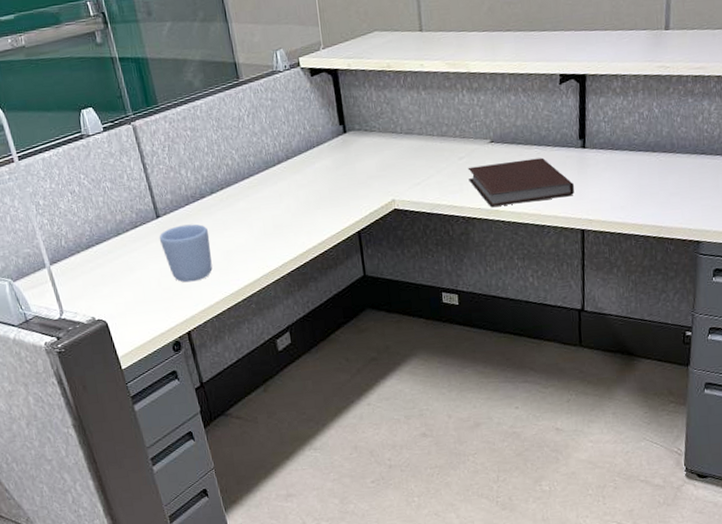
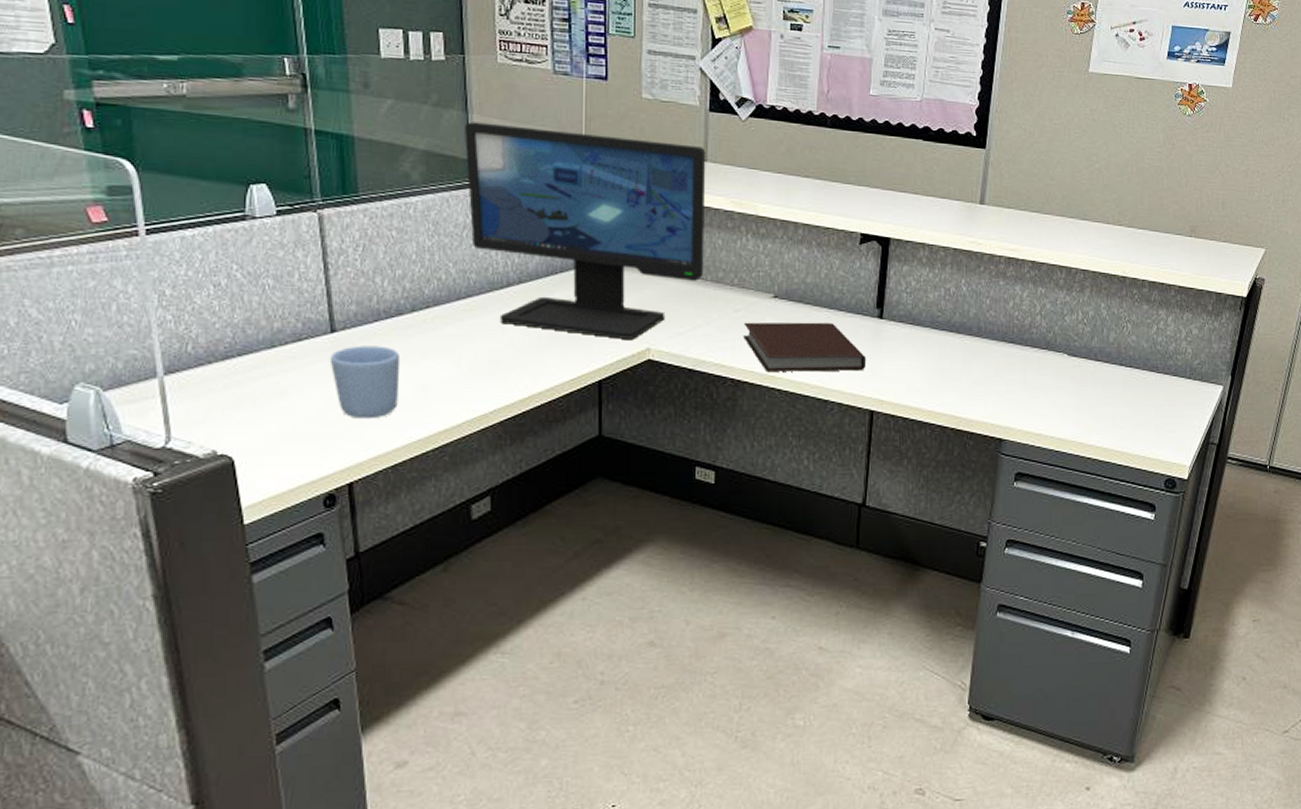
computer monitor: none [227,19,431,195] -> present [465,122,706,339]

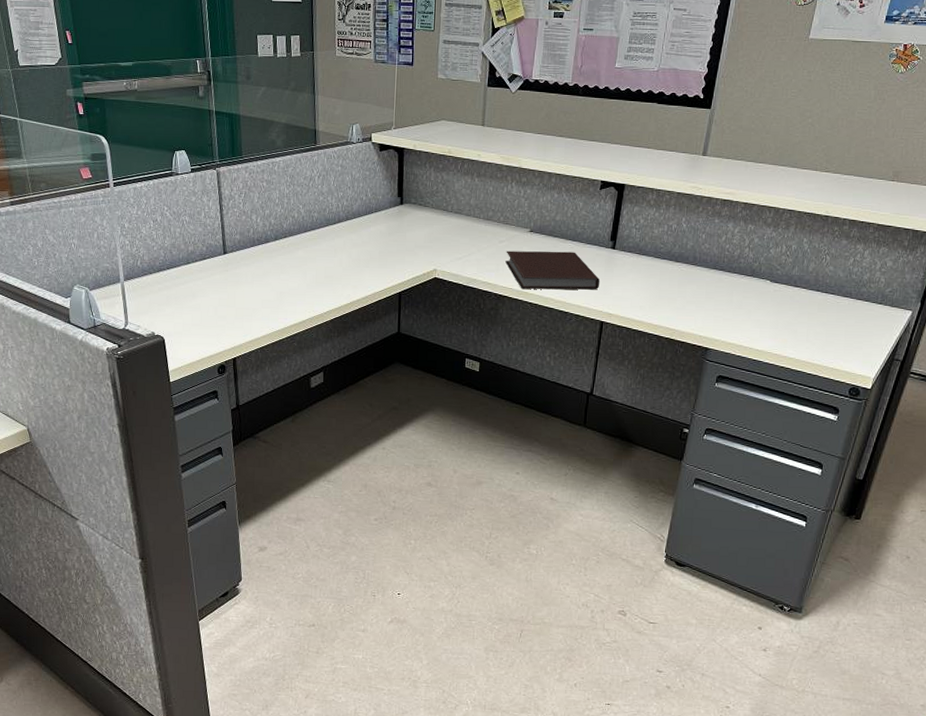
mug: present [329,345,401,419] -> none [222,263,267,315]
computer monitor: present [465,122,706,339] -> none [312,101,484,262]

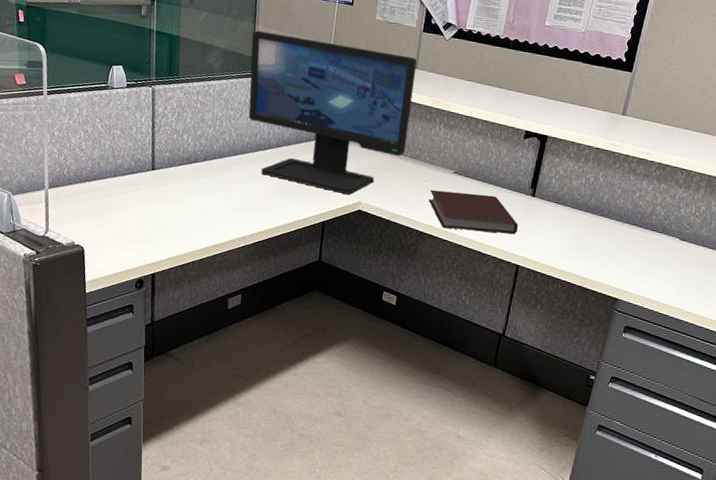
computer monitor: none [312,101,484,262] -> present [248,30,417,194]

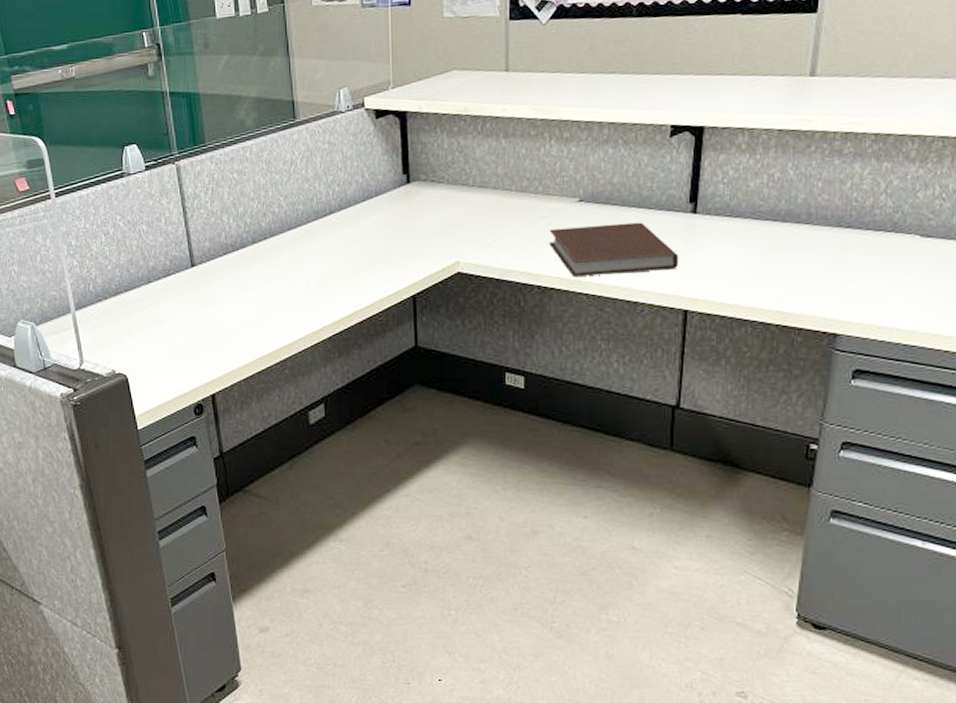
computer monitor: present [248,30,417,194] -> none [288,57,509,255]

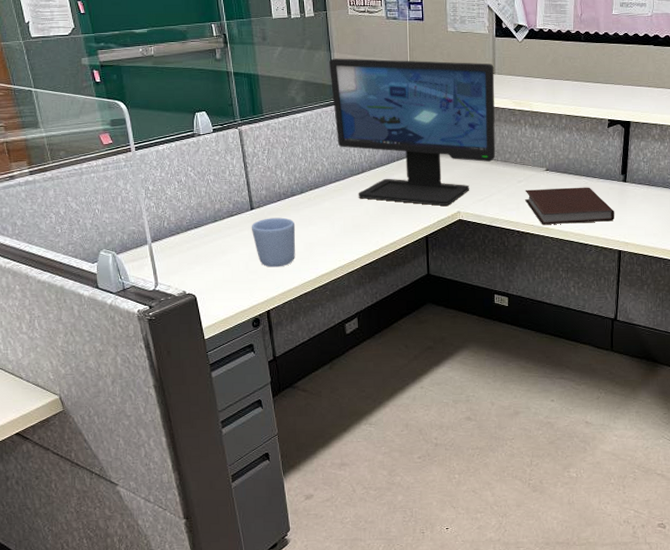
mug: none [192,275,246,340] -> present [251,217,296,267]
computer monitor: none [288,57,509,255] -> present [329,58,496,206]

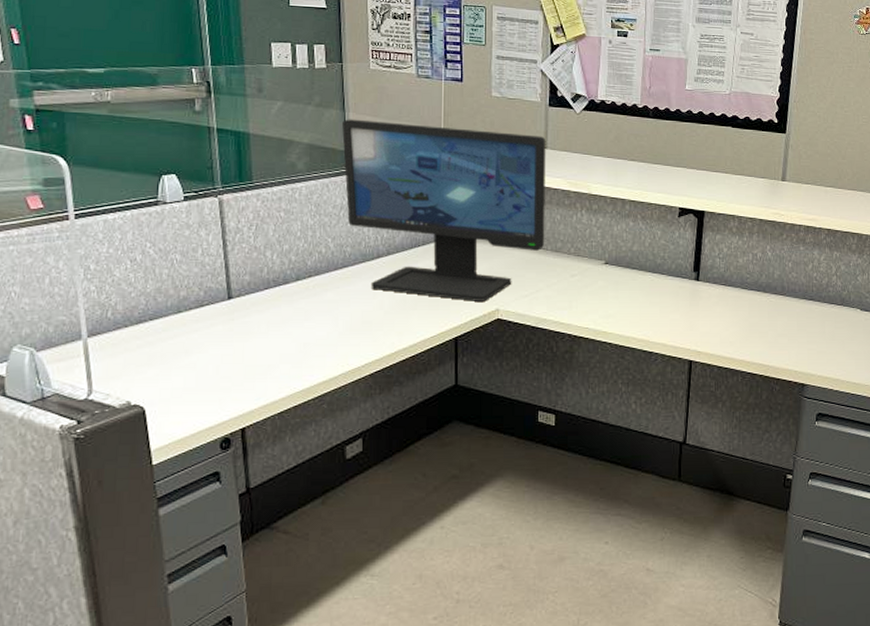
mug: present [251,217,296,267] -> none [227,310,287,373]
notebook: present [525,187,615,224] -> none [579,284,686,327]

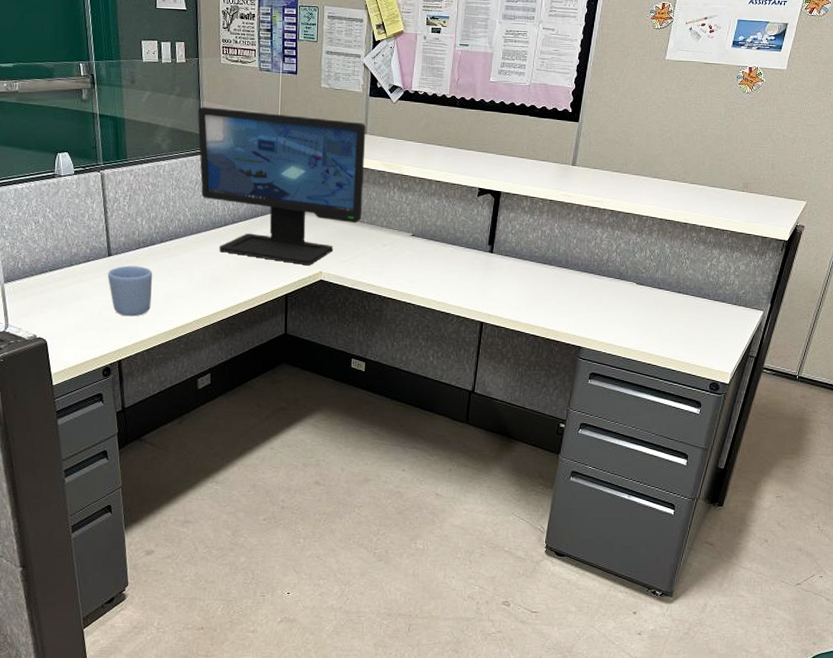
mug: none [227,310,287,373] -> present [107,265,153,317]

